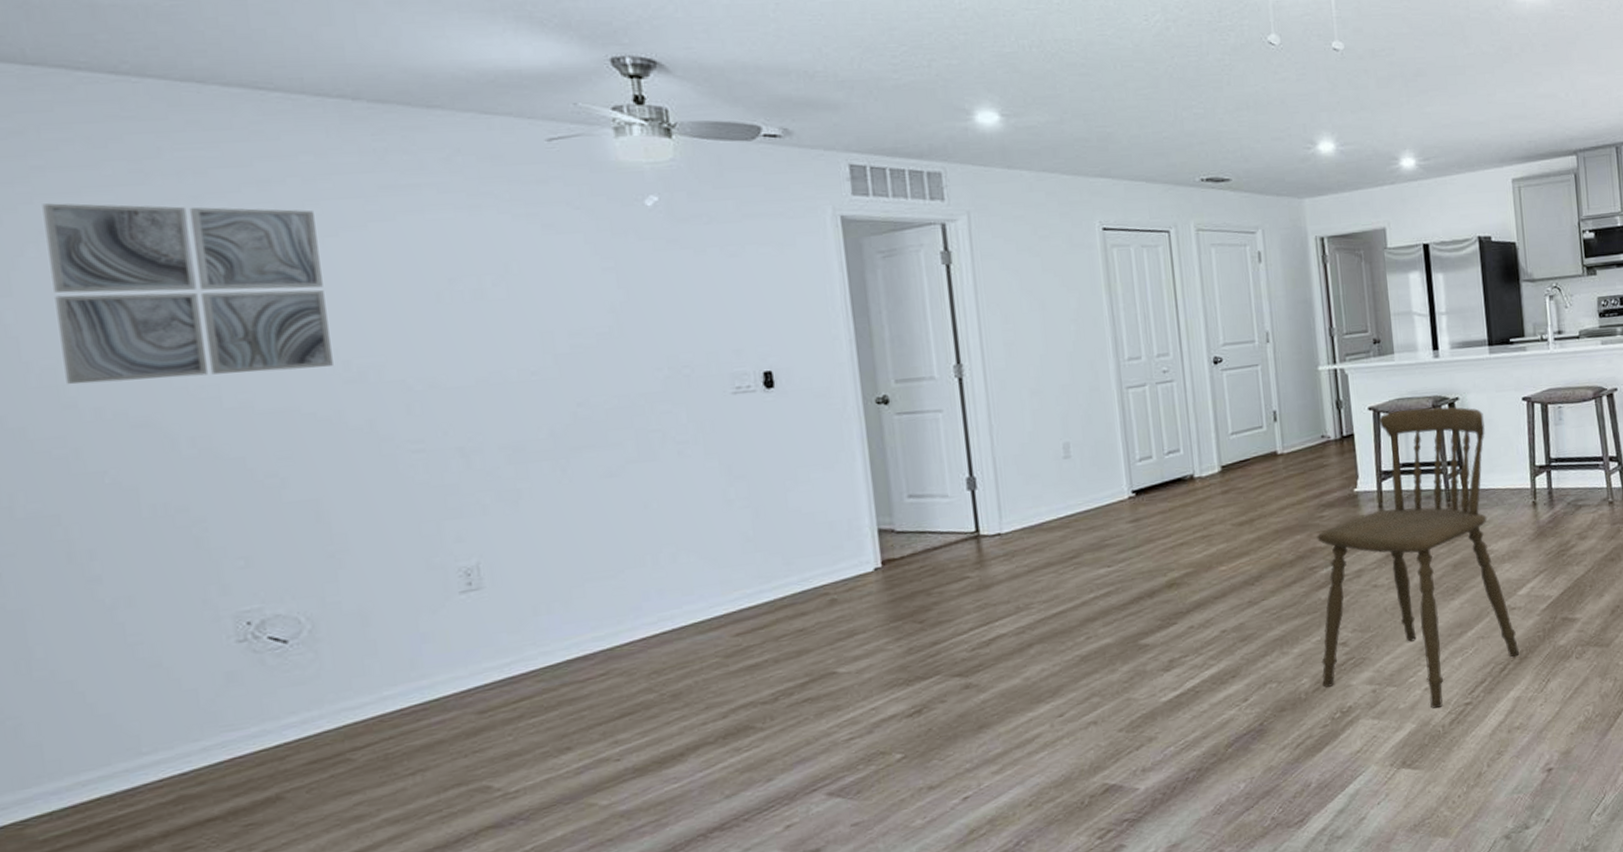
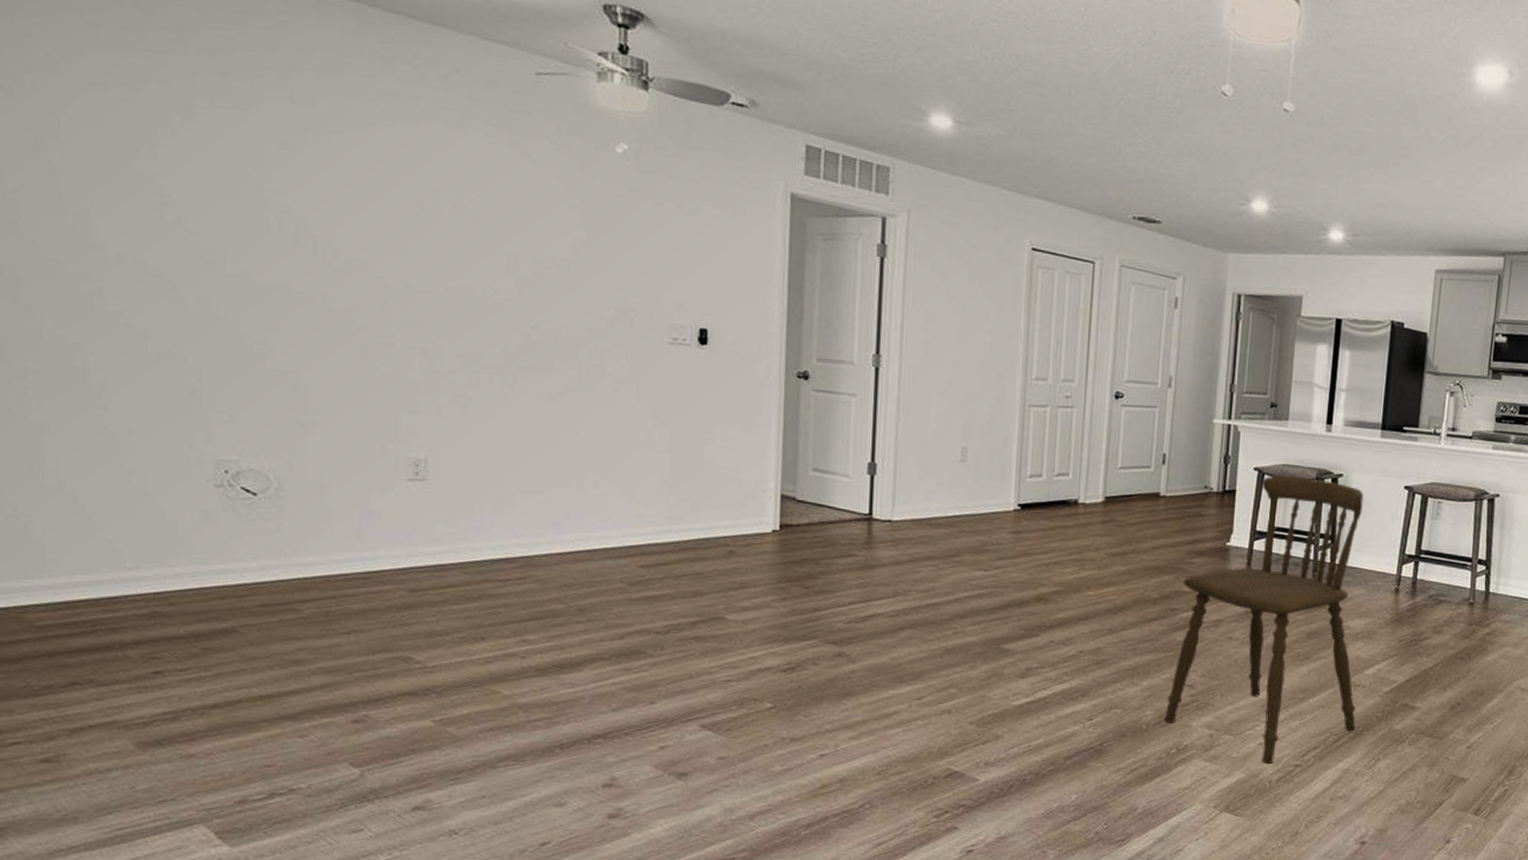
wall art: present [42,203,333,385] -> none [93,58,324,252]

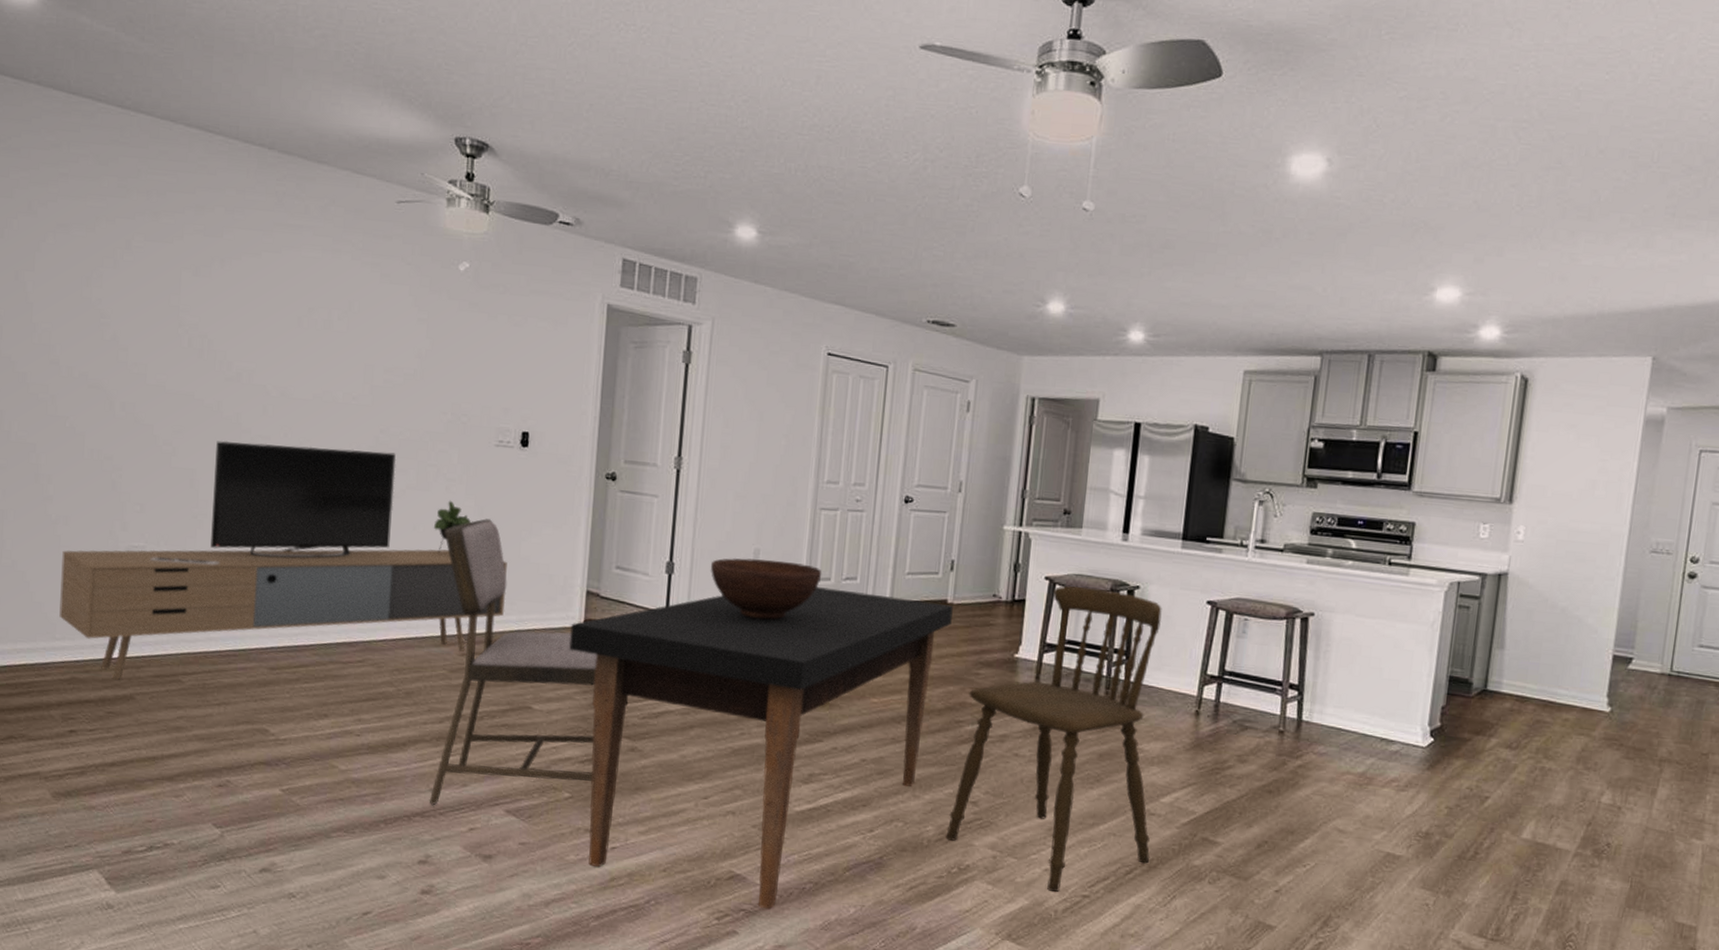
media console: none [127,339,690,612] -> present [59,440,507,680]
dining chair: none [613,421,797,725] -> present [430,519,598,805]
dining table: none [764,484,1166,803] -> present [569,587,953,910]
fruit bowl: none [915,457,1033,518] -> present [710,558,822,620]

